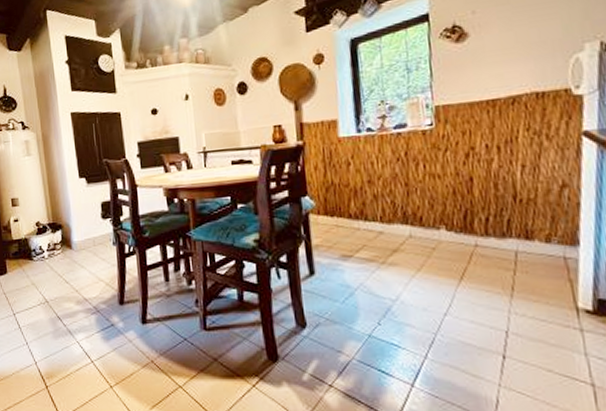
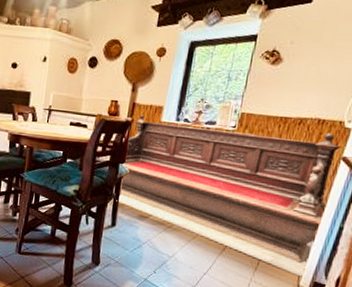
bench: none [304,105,584,298] -> present [116,115,342,279]

